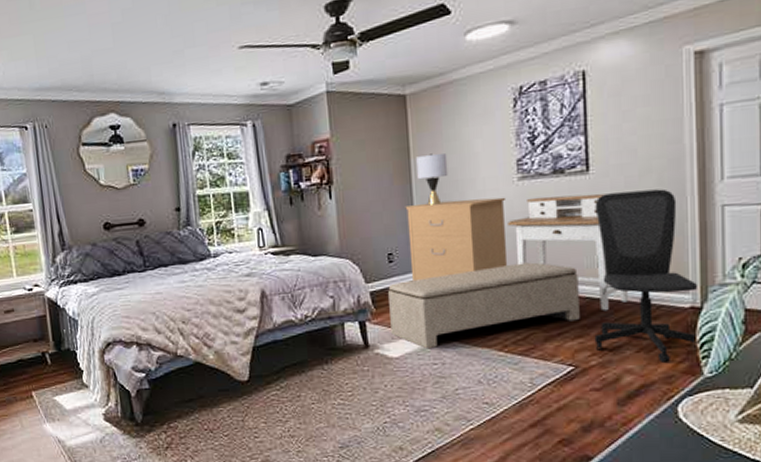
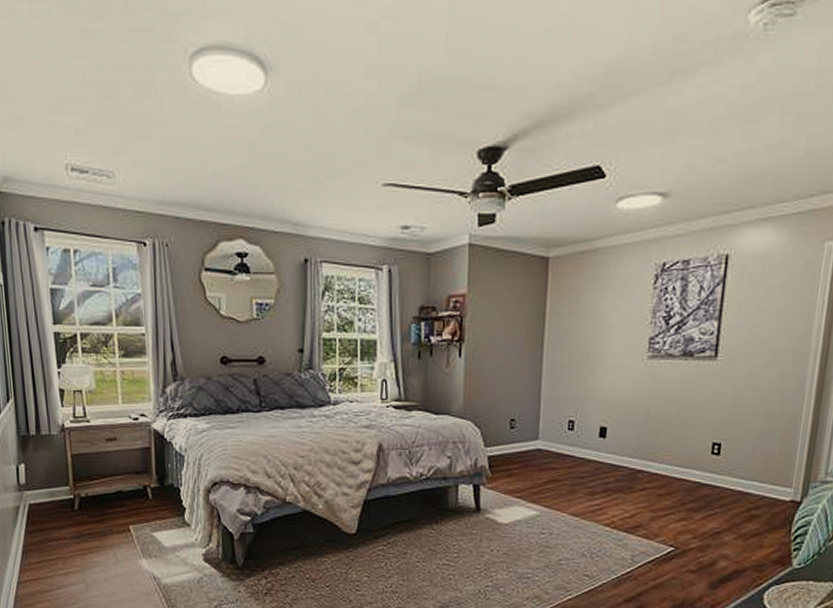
bench: present [388,262,580,349] -> none [504,442,692,519]
filing cabinet: present [405,197,508,282] -> none [530,372,634,450]
lamp: present [416,154,448,206] -> none [550,322,582,375]
desk: present [508,193,629,311] -> none [632,378,737,497]
office chair: present [594,189,698,362] -> none [697,382,800,551]

